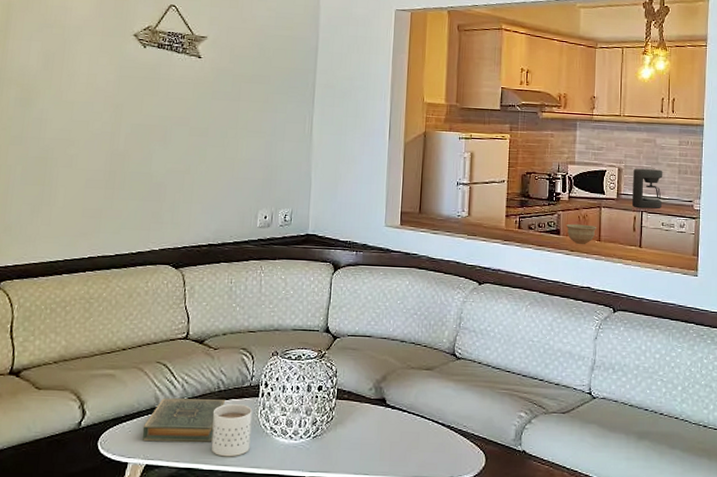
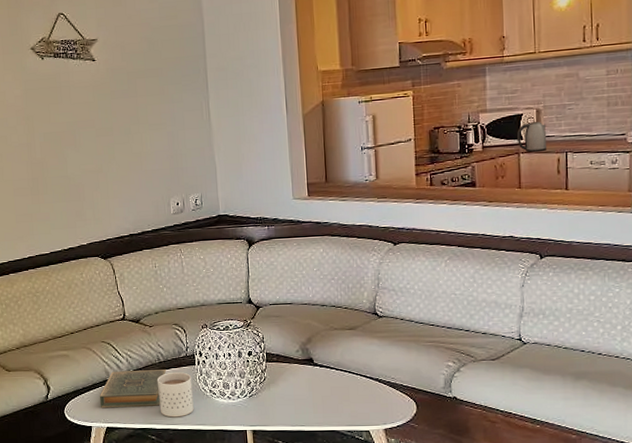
bowl: present [566,223,597,245] -> none [482,173,516,195]
kettle: none [600,178,626,209] -> present [517,121,547,153]
coffee maker: present [631,168,663,210] -> none [554,105,589,150]

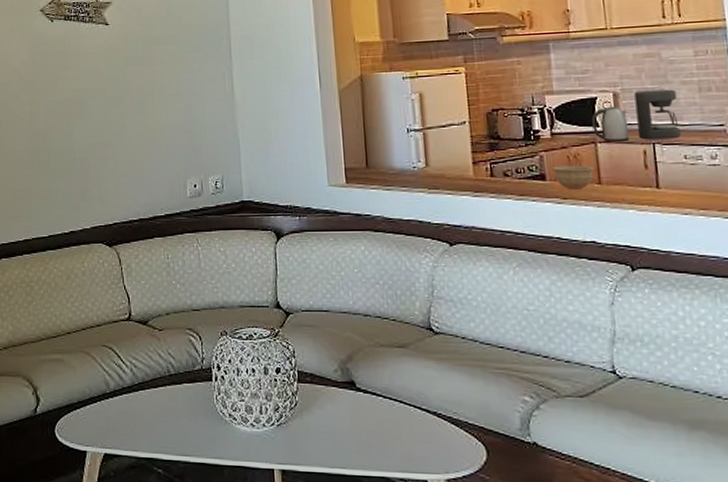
hardback book: present [99,370,167,407] -> none [97,383,178,430]
mug: present [156,371,194,418] -> none [165,388,210,447]
bowl: none [482,173,516,195] -> present [553,165,595,191]
coffee maker: none [554,105,589,150] -> present [634,89,681,140]

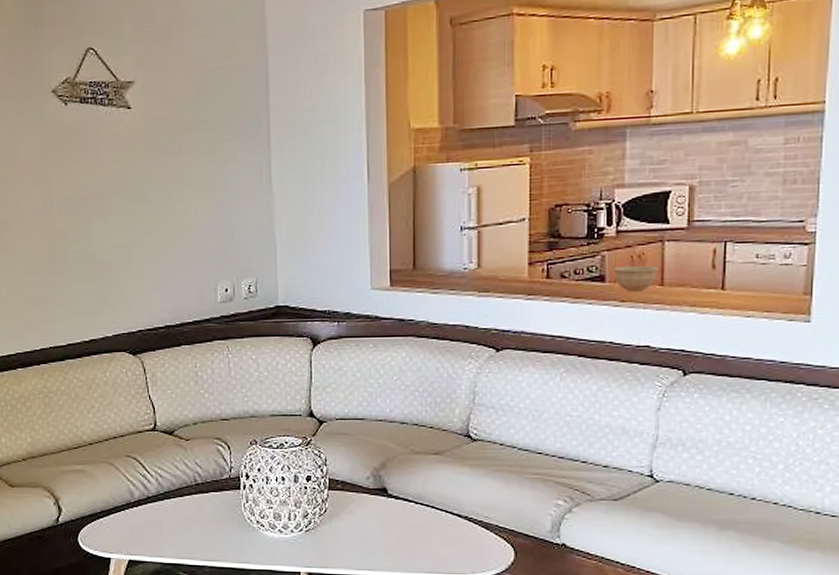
kettle: present [592,106,630,143] -> none [662,200,701,241]
coffee maker: present [634,89,681,140] -> none [709,181,758,238]

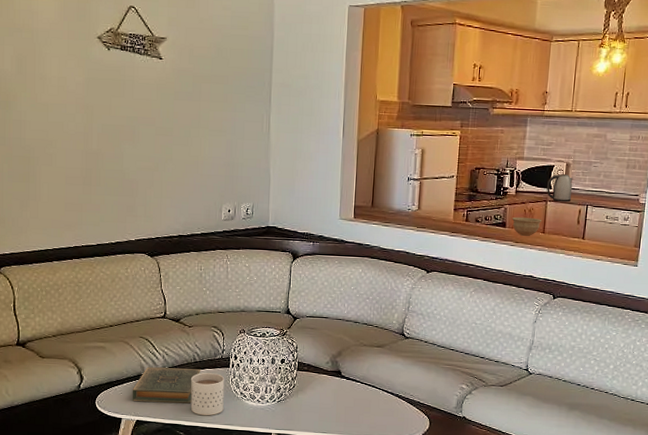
hardback book: none [121,493,205,537] -> present [132,367,201,404]
mug: none [192,496,236,552] -> present [190,372,225,416]
kettle: none [662,200,701,241] -> present [547,173,573,203]

